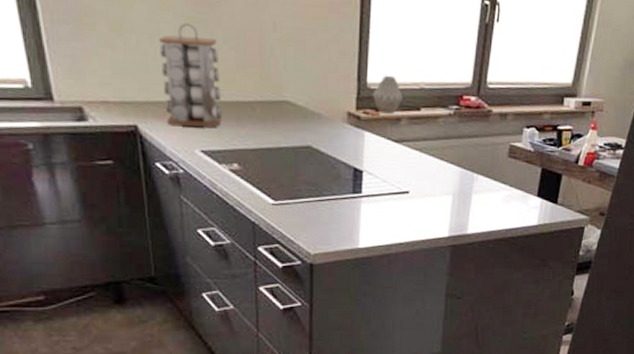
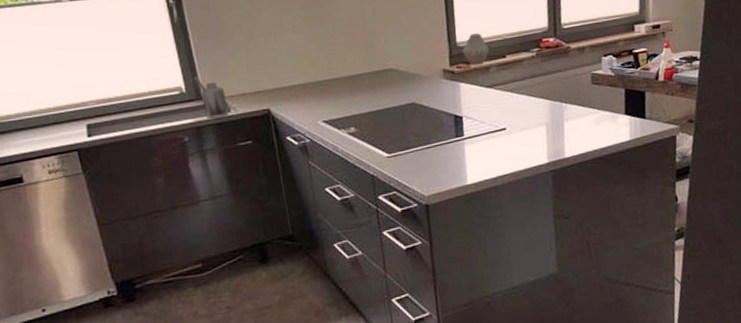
soap dispenser: none [43,69,87,127] -> present [194,76,230,119]
spice rack: present [159,22,223,128] -> none [282,21,339,104]

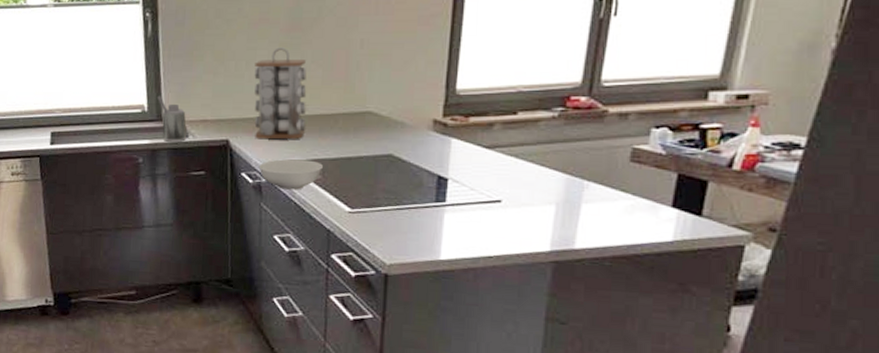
spice rack: none [282,21,339,104] -> present [254,47,307,140]
bowl: none [301,117,359,147] -> present [258,159,323,190]
vase: present [463,33,489,66] -> none [462,80,497,121]

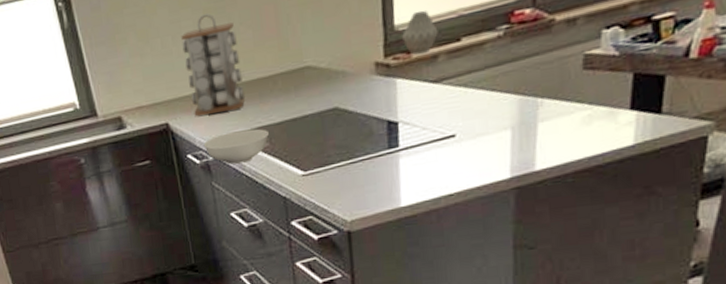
soap dispenser: present [157,95,187,143] -> none [87,89,126,138]
vase: none [462,80,497,121] -> present [402,10,438,55]

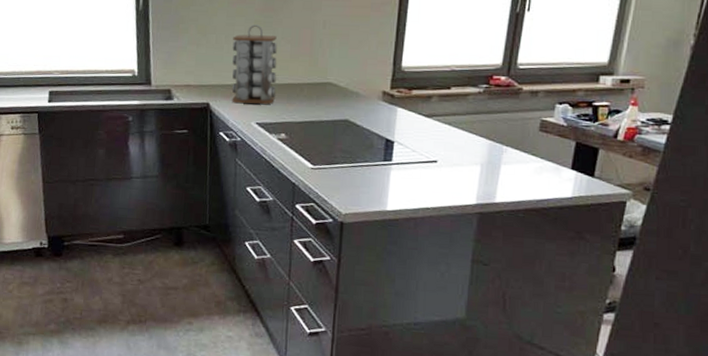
bowl: present [203,128,269,165] -> none [235,121,290,148]
vase: present [402,10,438,55] -> none [406,59,435,93]

